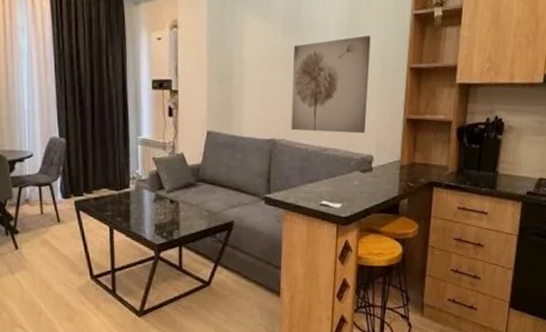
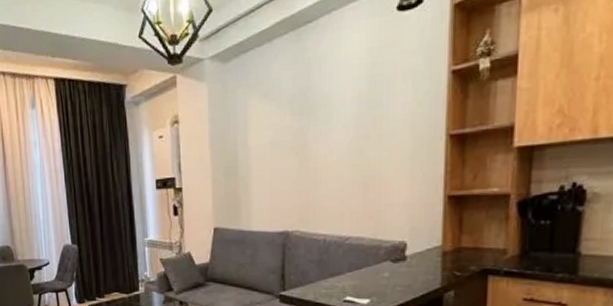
wall art: present [290,35,371,134] -> none [304,104,397,221]

